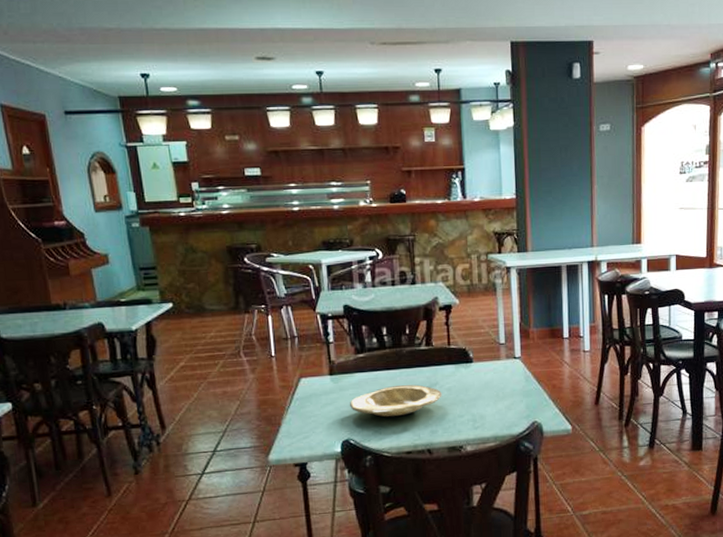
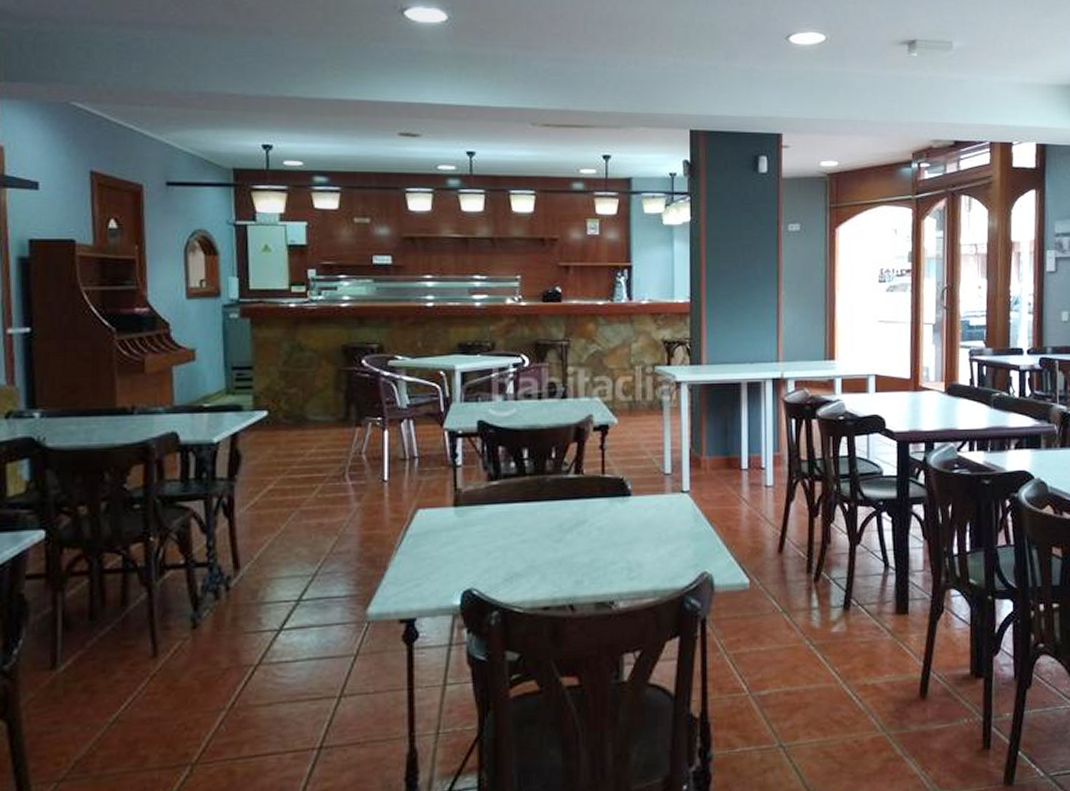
plate: present [350,384,442,417] -> none [476,521,591,562]

